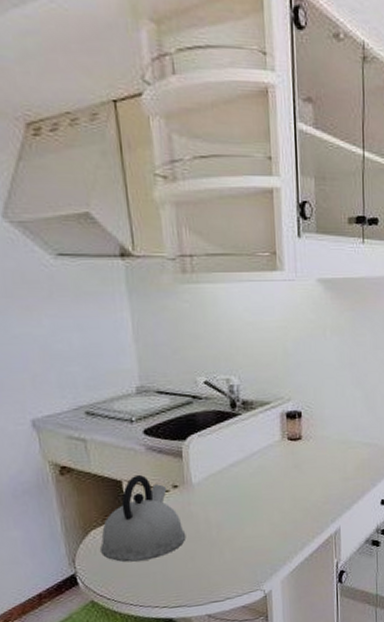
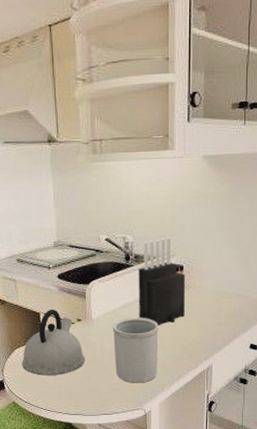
utensil holder: none [218,477,278,560] -> present [112,317,159,383]
knife block: none [247,377,306,487] -> present [138,237,186,326]

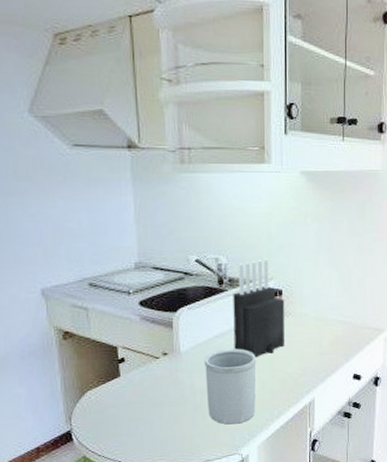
kettle: present [22,309,85,376] -> none [95,341,173,422]

